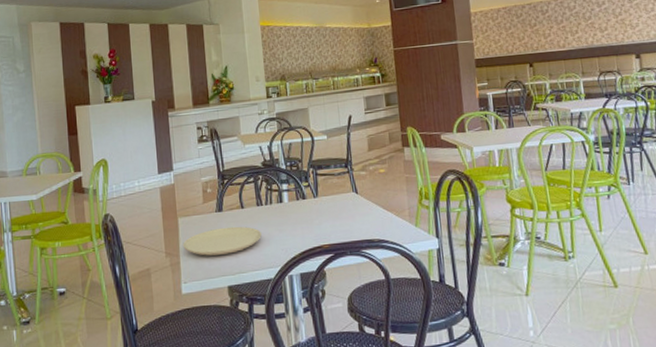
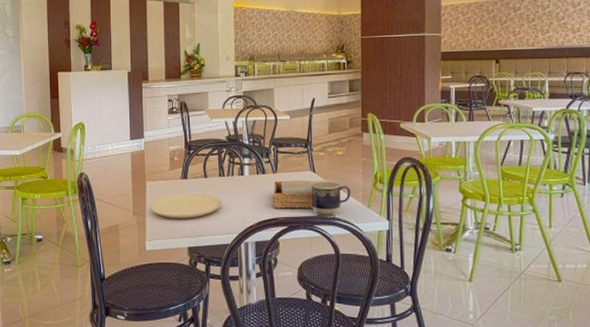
napkin holder: none [315,202,359,236] -> present [273,180,314,209]
cup: none [354,200,397,241] -> present [311,180,351,217]

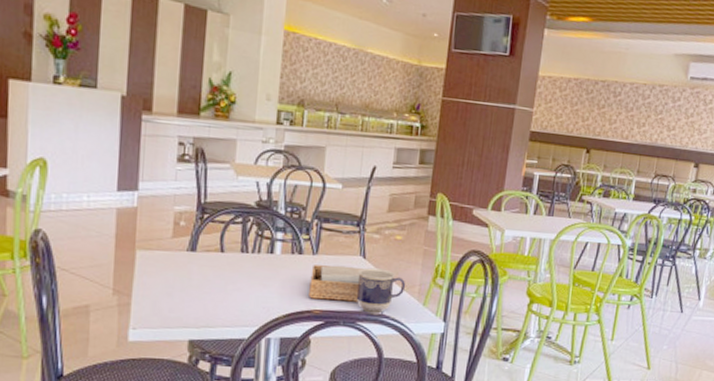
plate: present [149,193,222,219] -> none [138,270,241,304]

